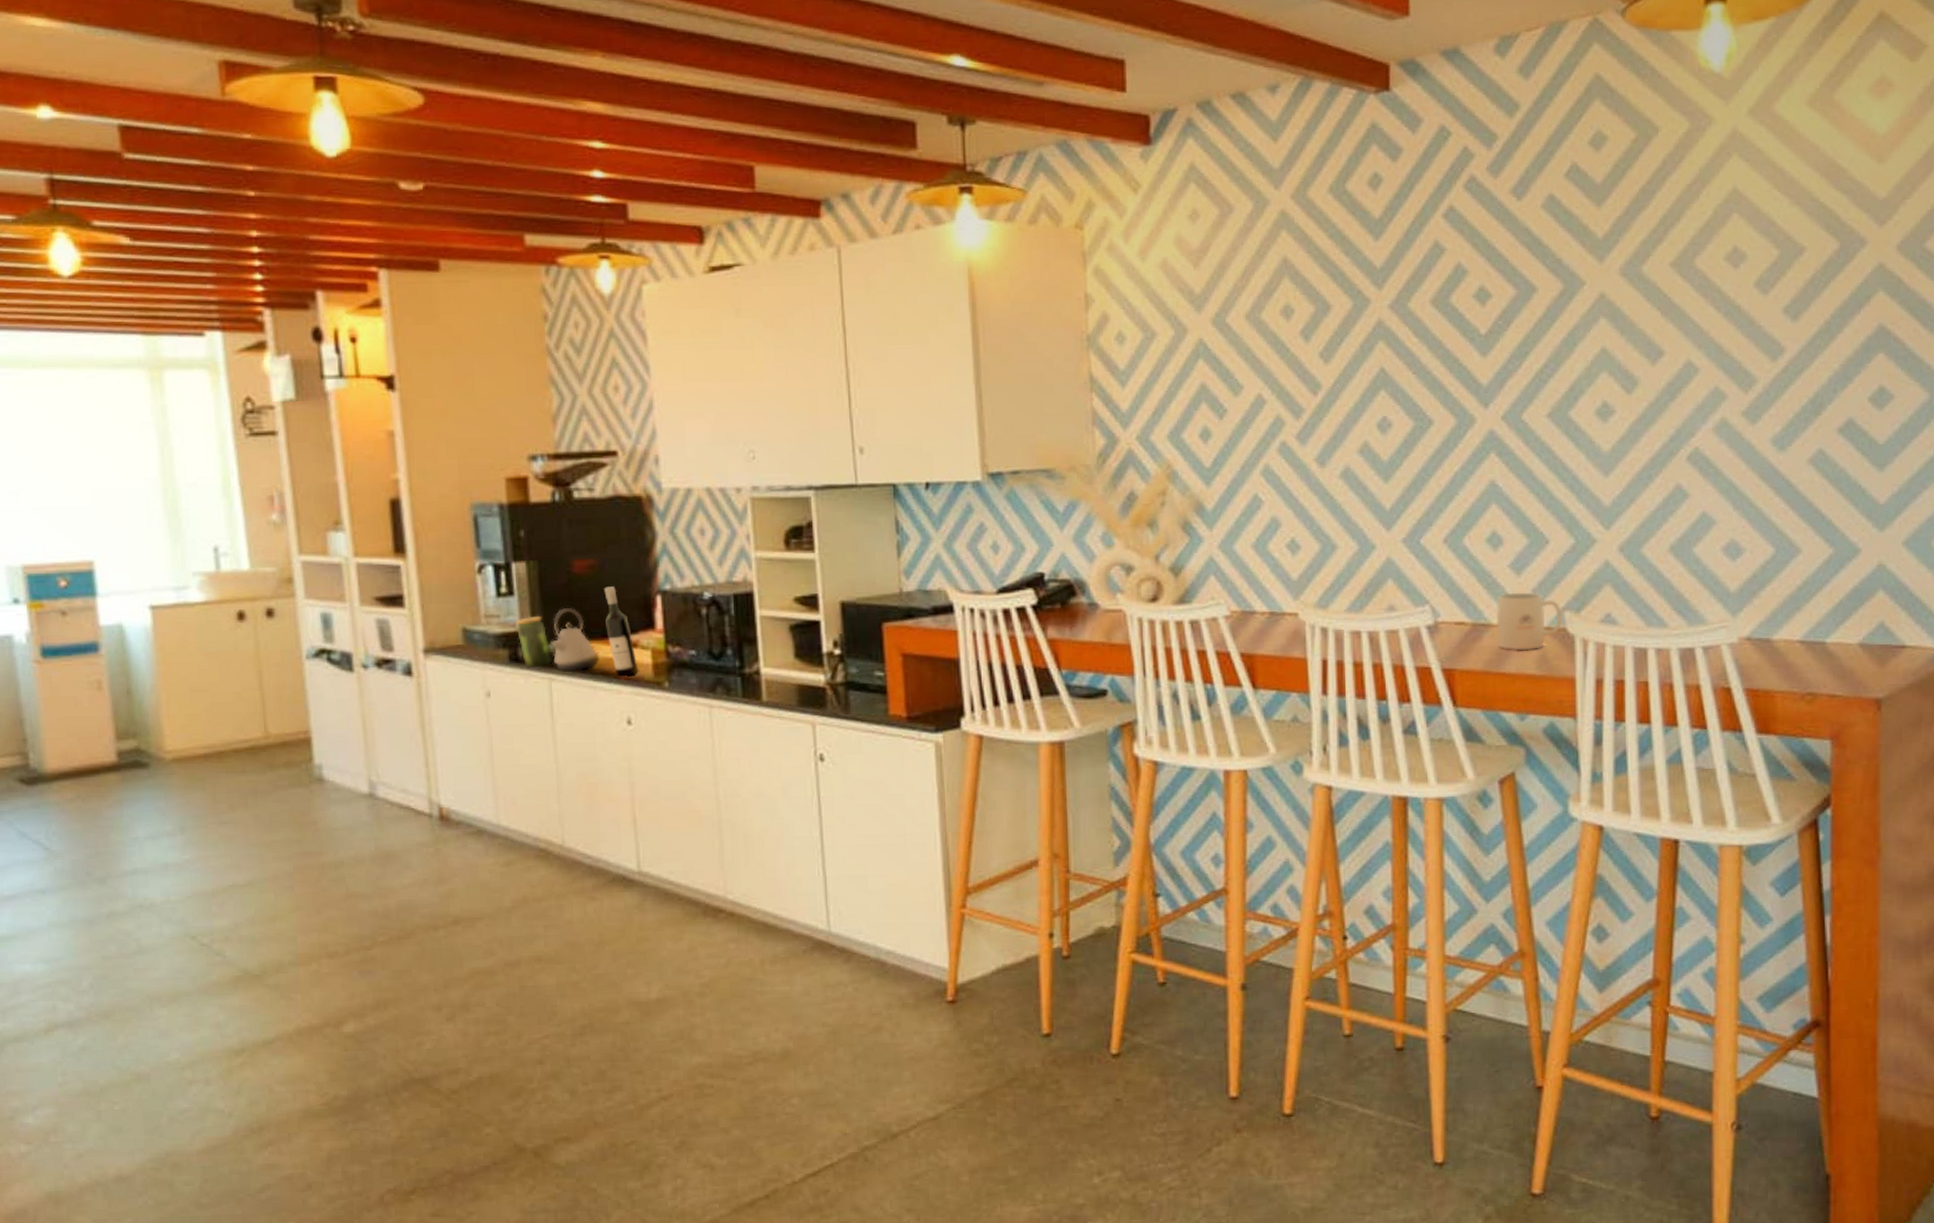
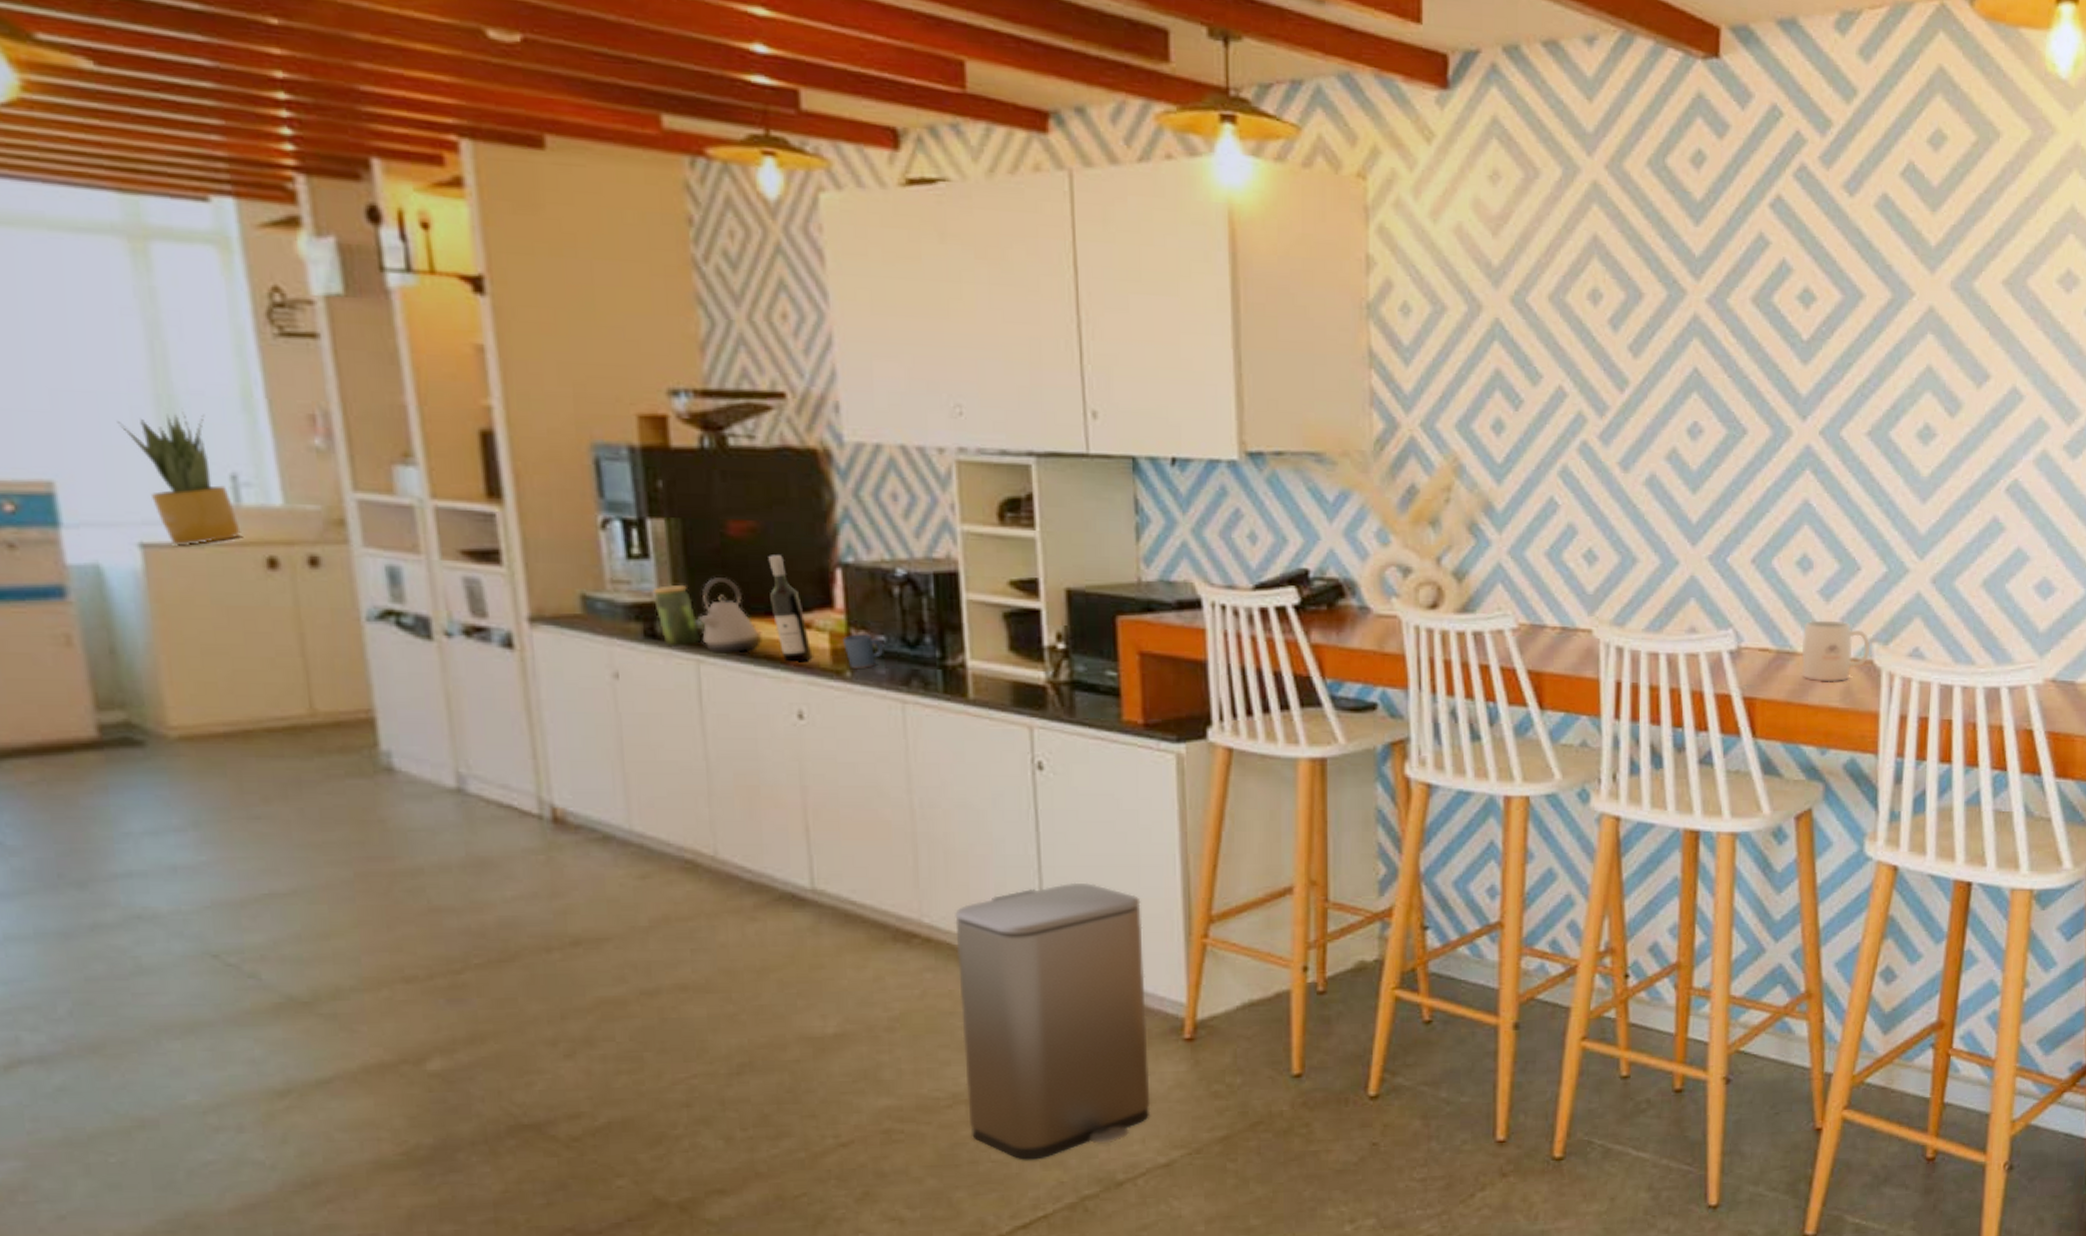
planter: none [137,500,220,606] -> present [117,411,241,546]
mug: none [662,650,694,680] -> present [843,634,883,670]
pedal bin: none [753,860,919,1112] -> present [955,882,1150,1159]

